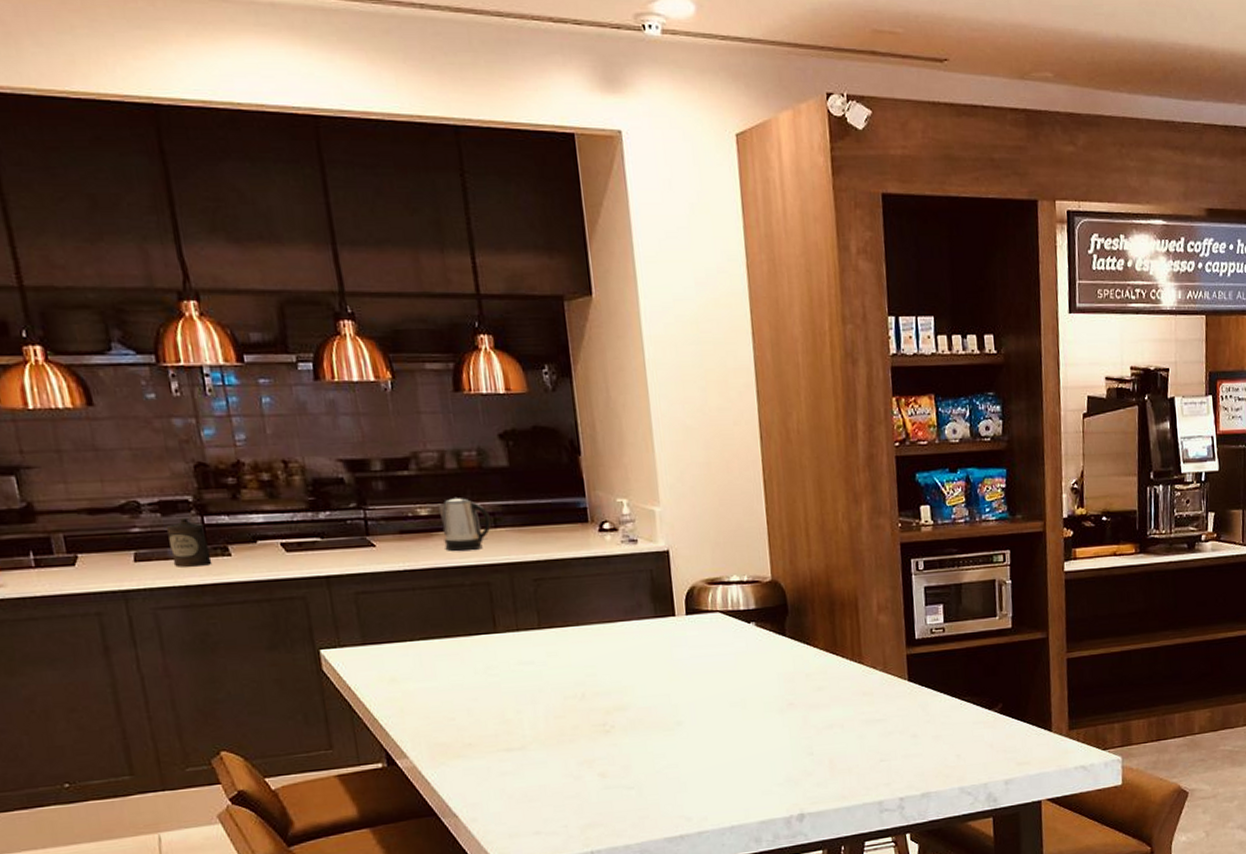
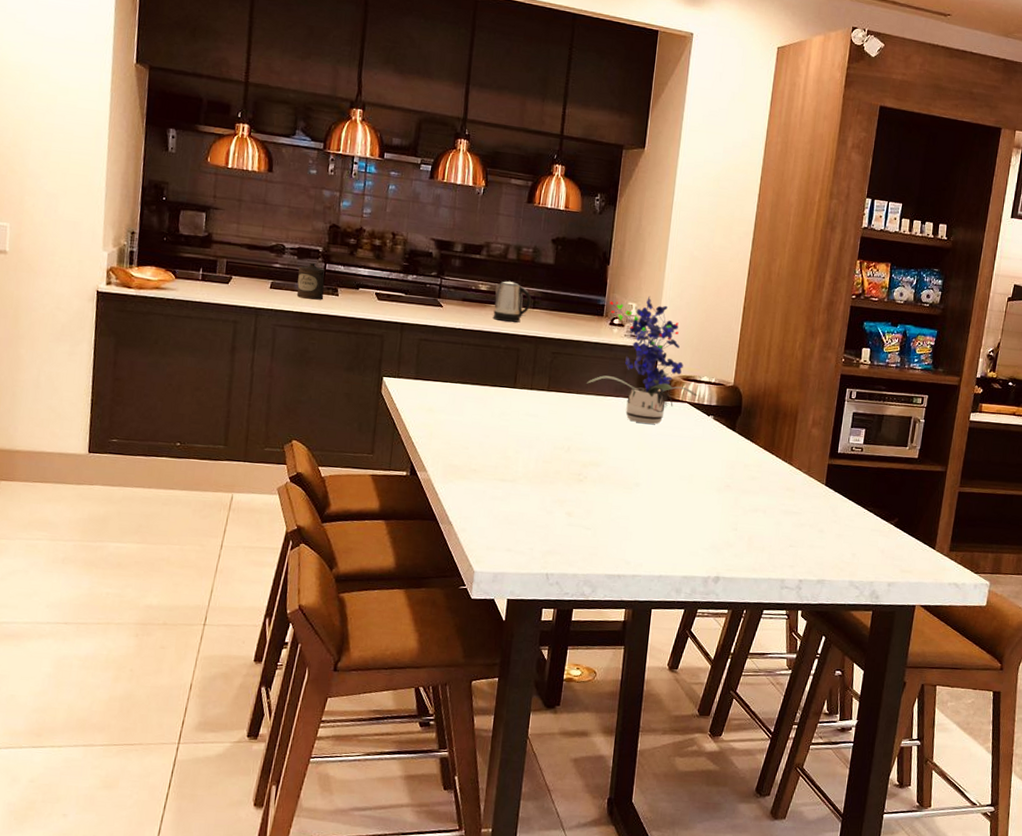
flower arrangement: none [586,487,729,648] -> present [586,296,697,424]

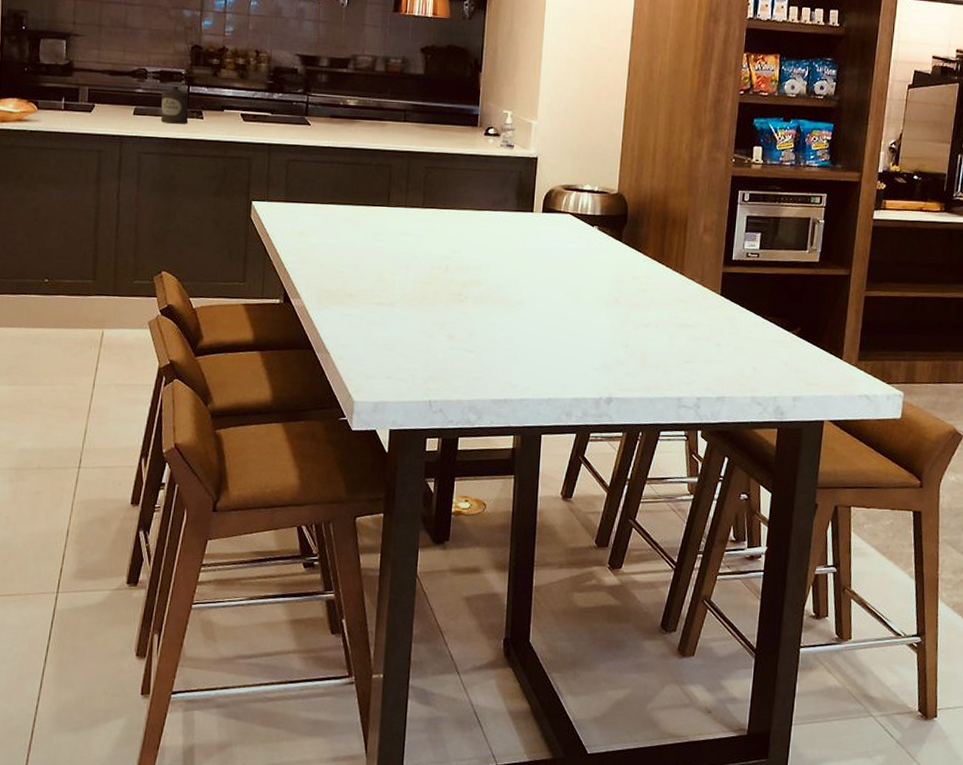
kettle: present [493,281,532,323] -> none [362,94,403,138]
flower arrangement: present [586,296,697,424] -> none [462,103,580,238]

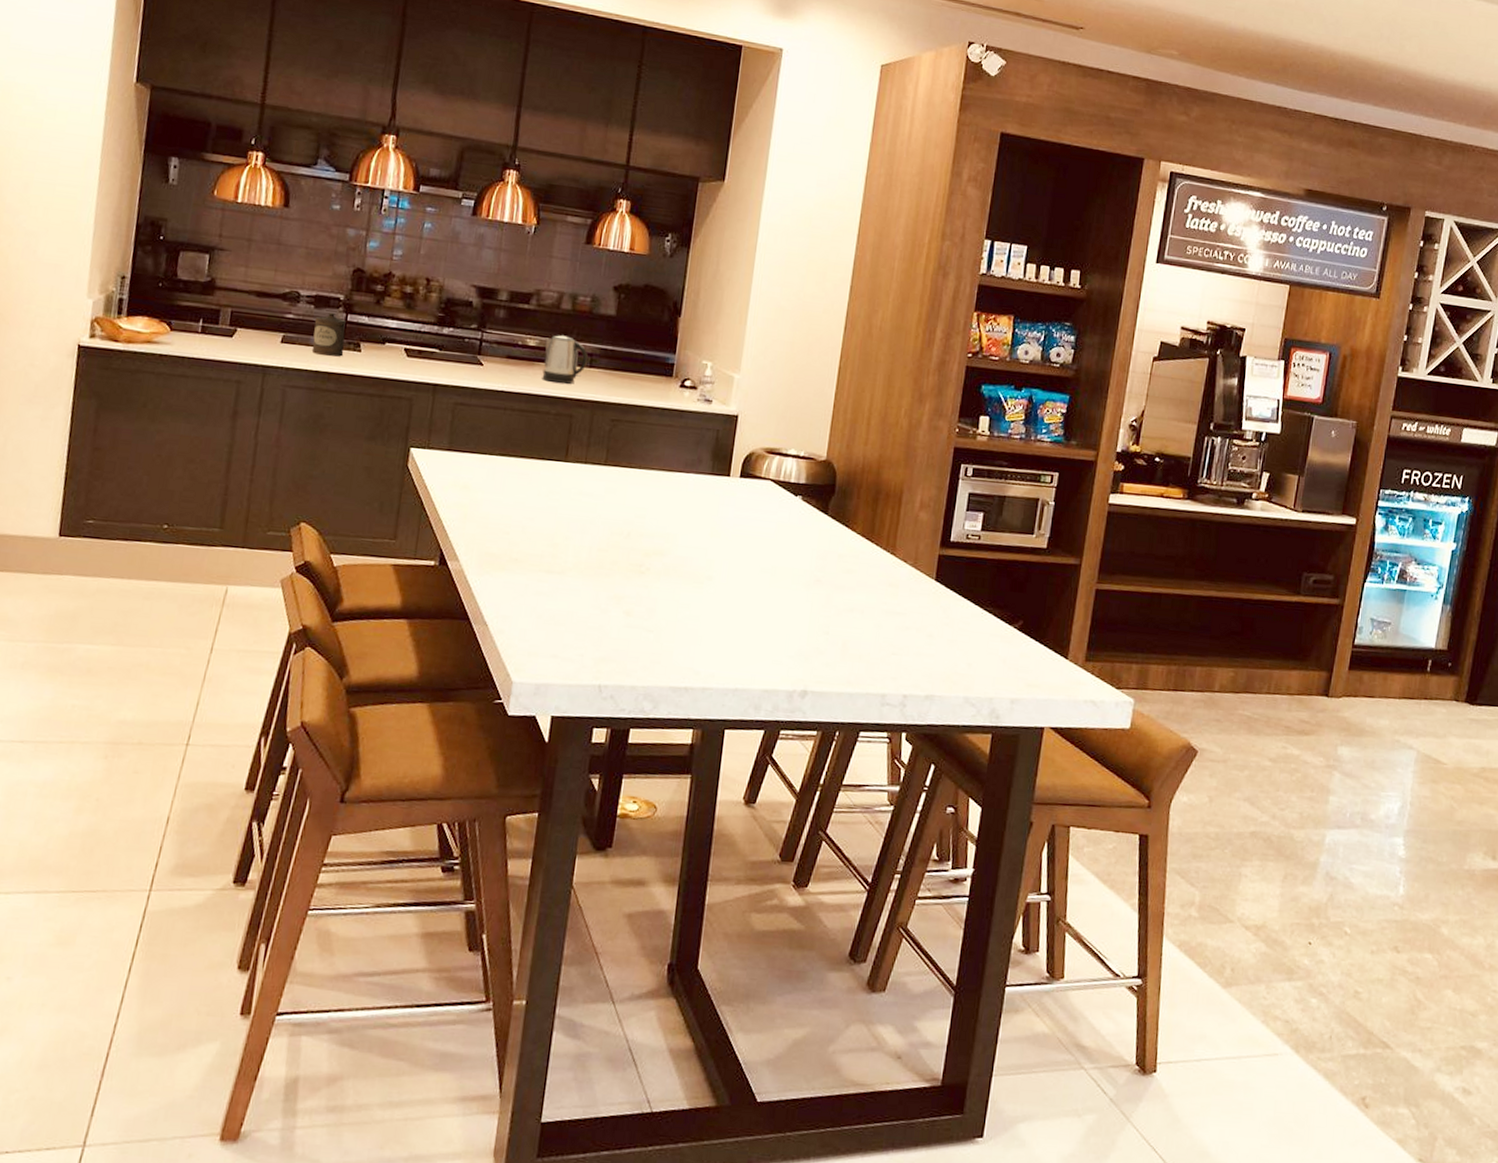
kettle: none [362,94,403,138] -> present [542,335,589,384]

